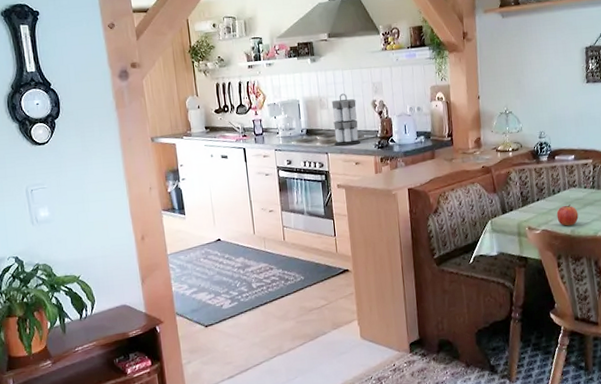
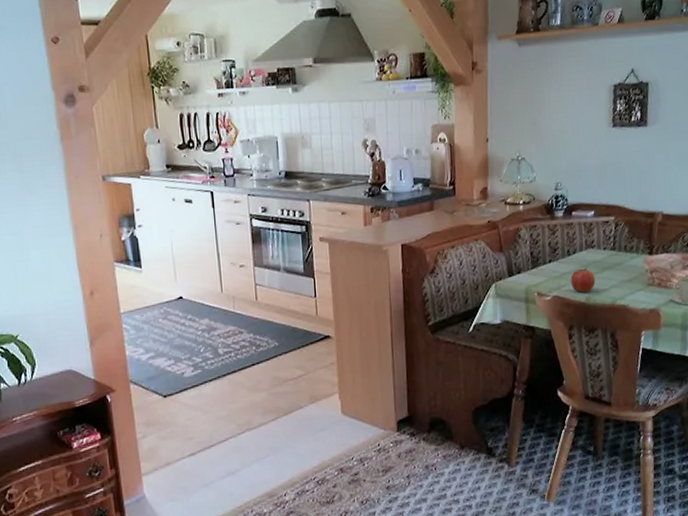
spice rack: present [331,93,360,147] -> none [315,130,348,193]

